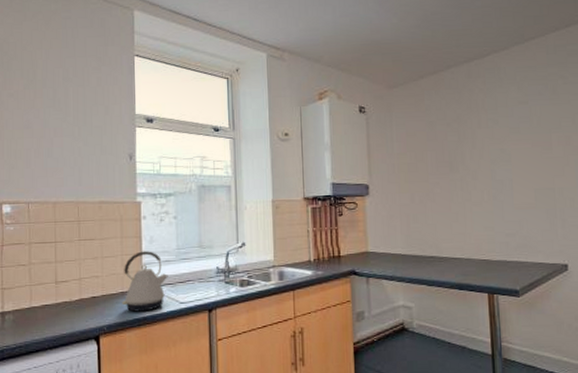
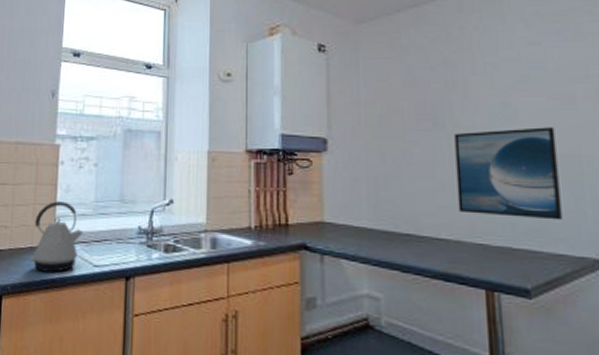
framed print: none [465,168,541,238] -> present [454,127,562,220]

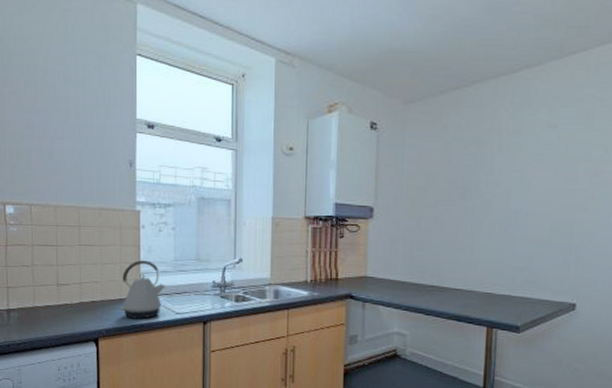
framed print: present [454,127,562,220] -> none [474,199,557,274]

